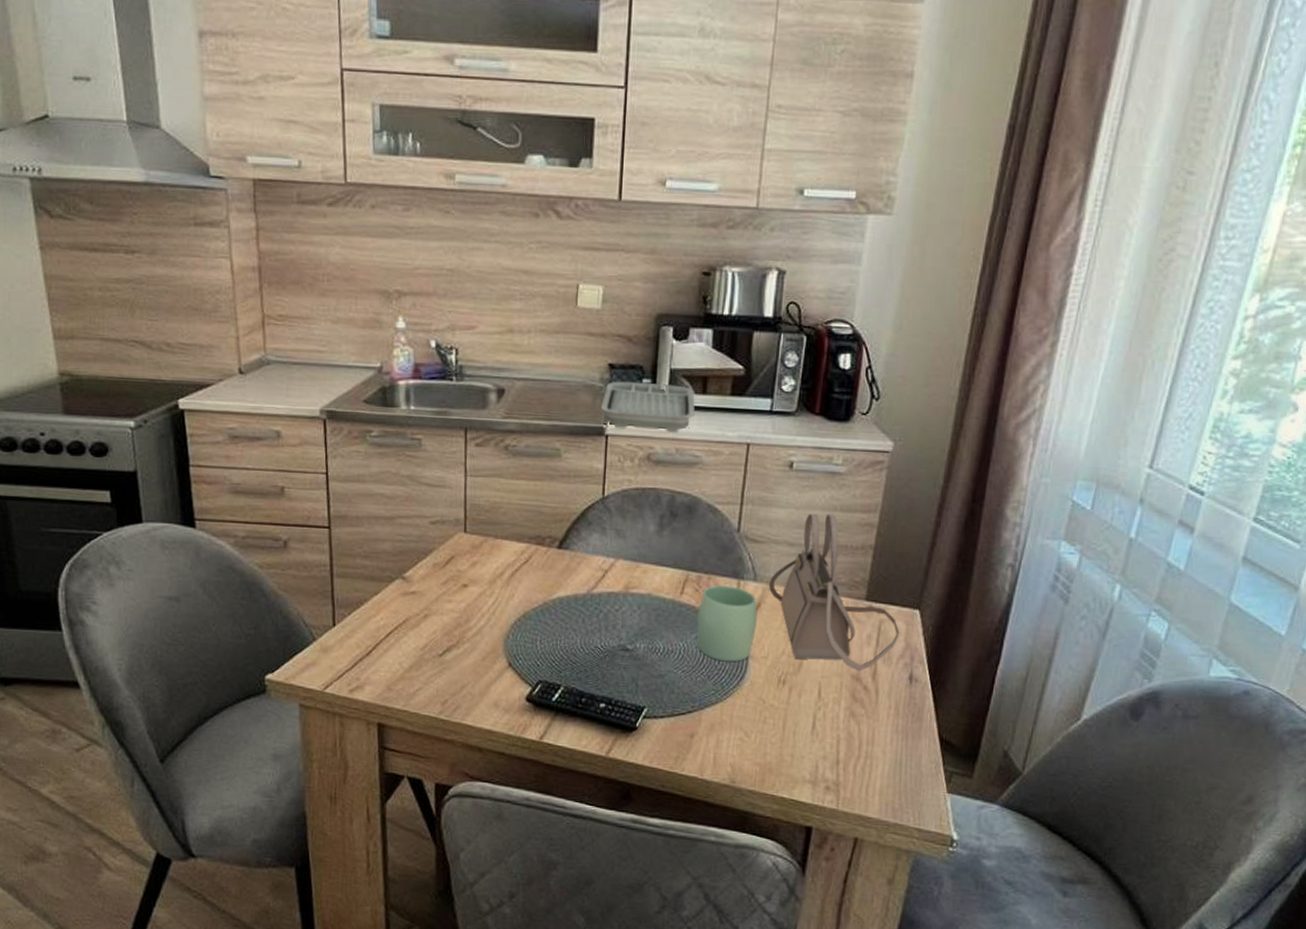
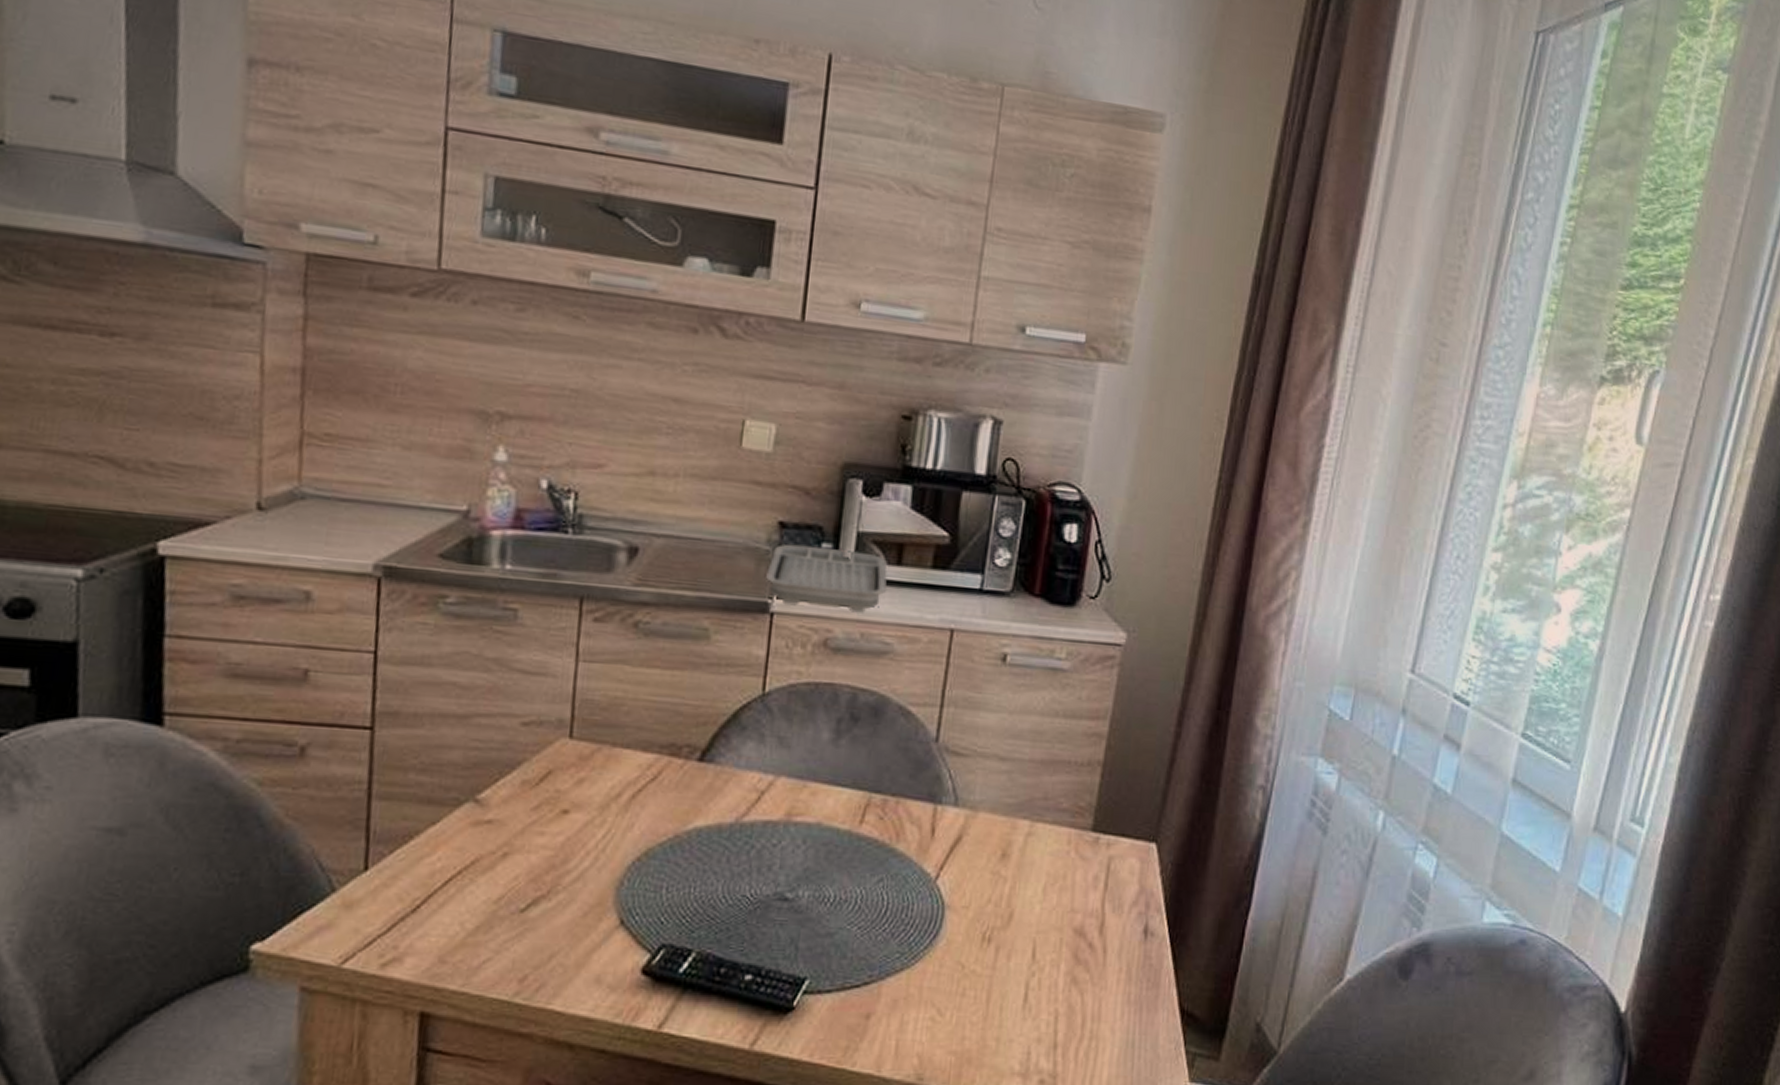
mug: present [696,584,758,662] -> none [879,810,958,914]
handbag: present [768,513,900,671] -> none [972,719,1133,924]

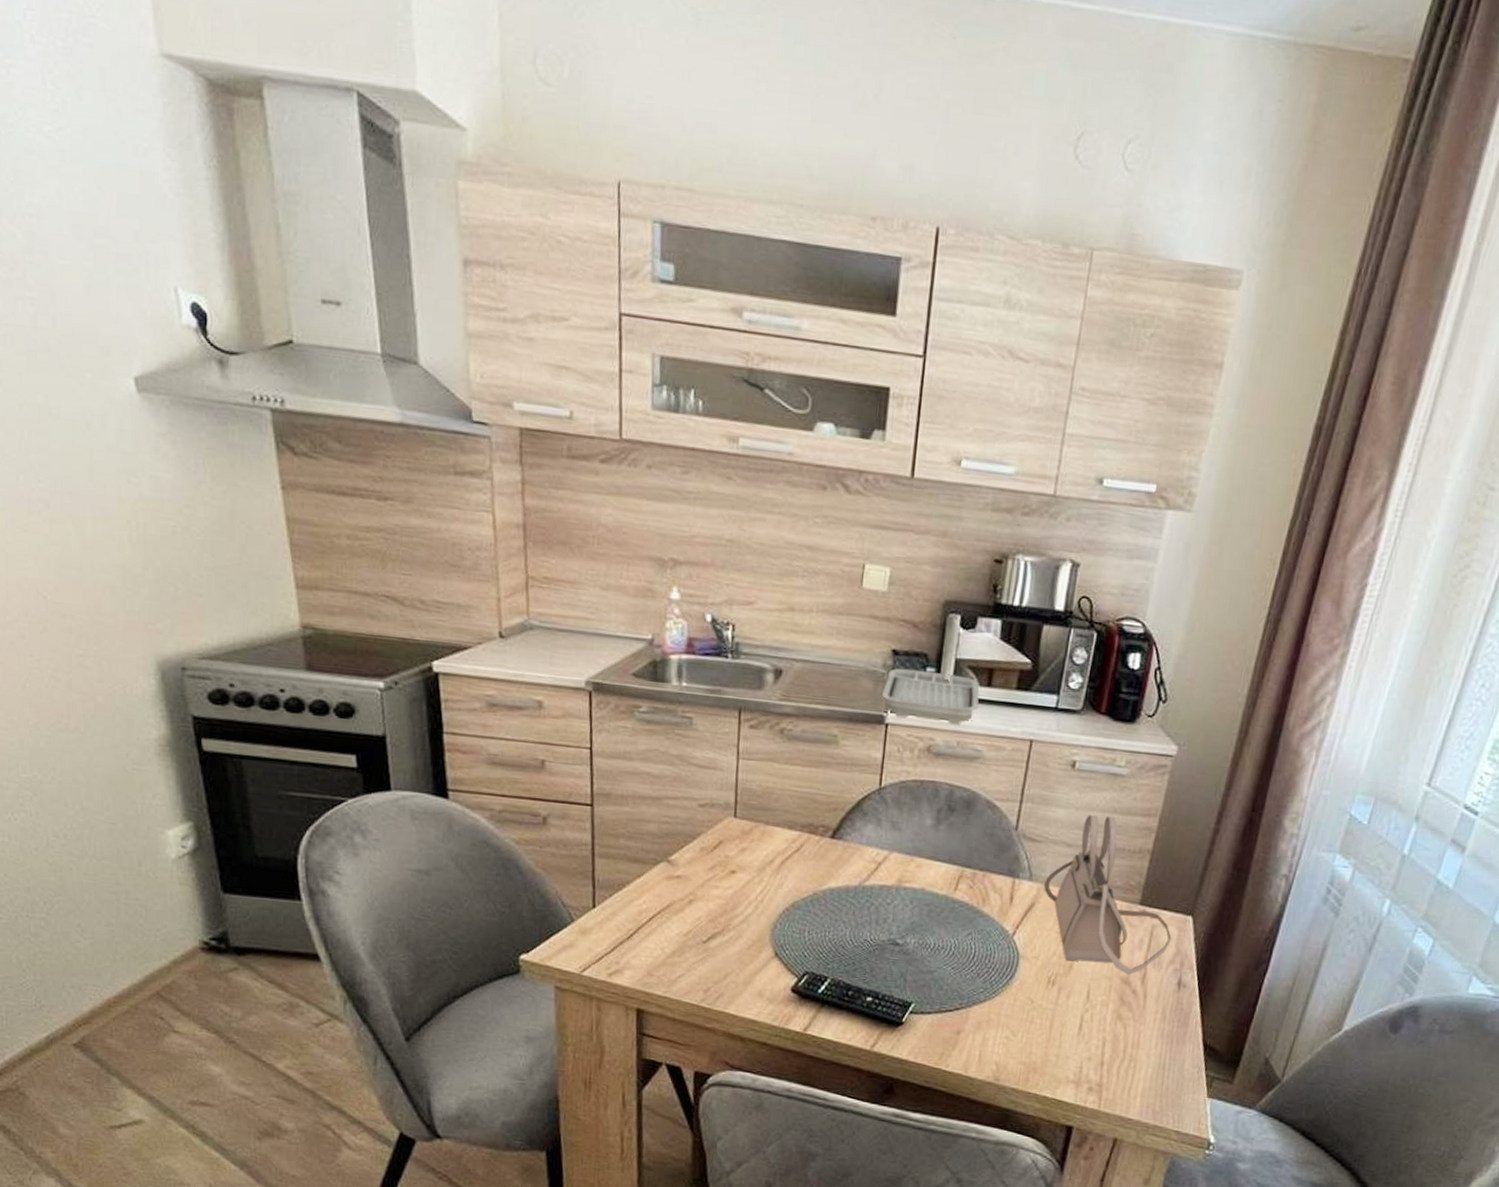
handbag: none [972,719,1133,924] -> present [1043,814,1172,975]

